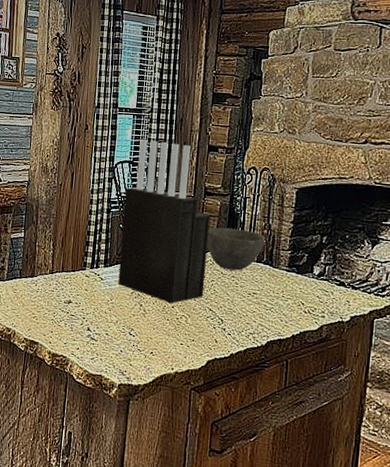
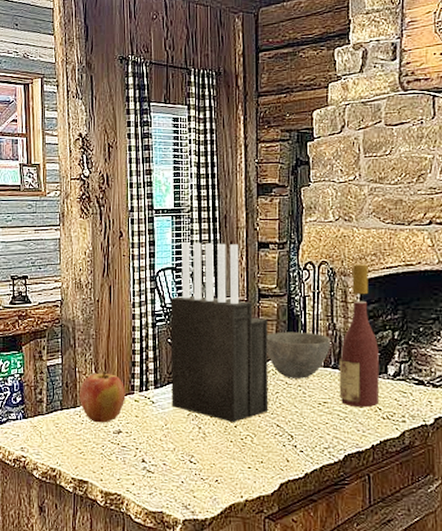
apple: none [37,246,79,293] -> present [80,370,126,423]
wine bottle: none [268,173,307,302] -> present [339,264,380,408]

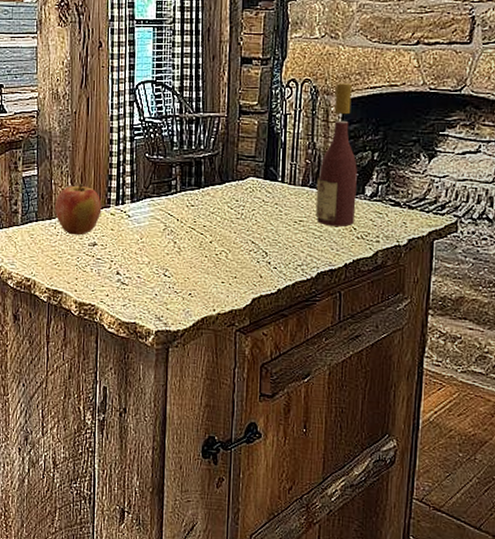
knife block: present [170,242,269,423] -> none [147,55,247,239]
bowl: present [266,331,331,379] -> none [245,149,311,197]

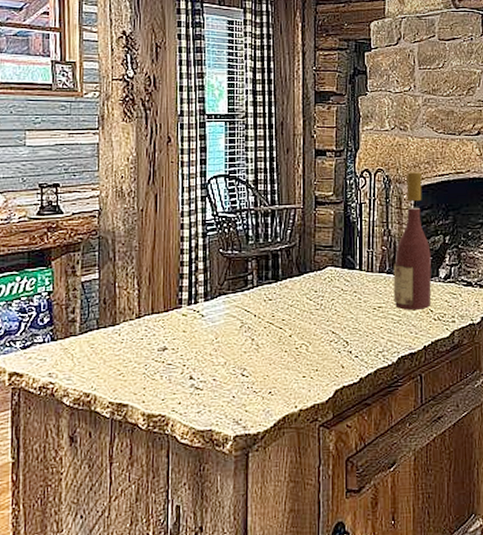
apple: present [55,183,102,236] -> none [119,284,172,341]

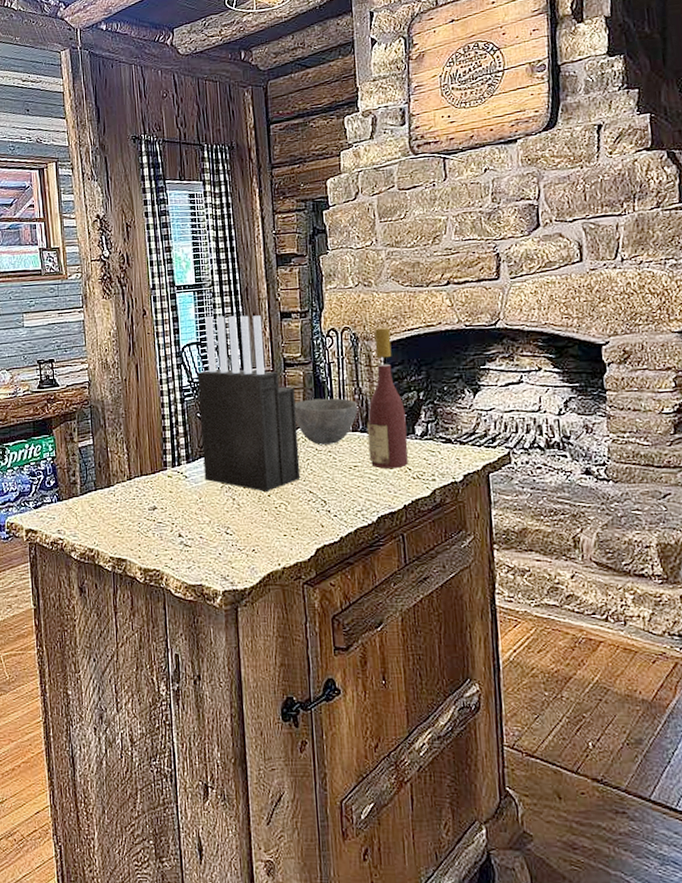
knife block: none [222,149,324,333] -> present [197,315,301,493]
bowl: none [323,238,386,285] -> present [294,398,358,445]

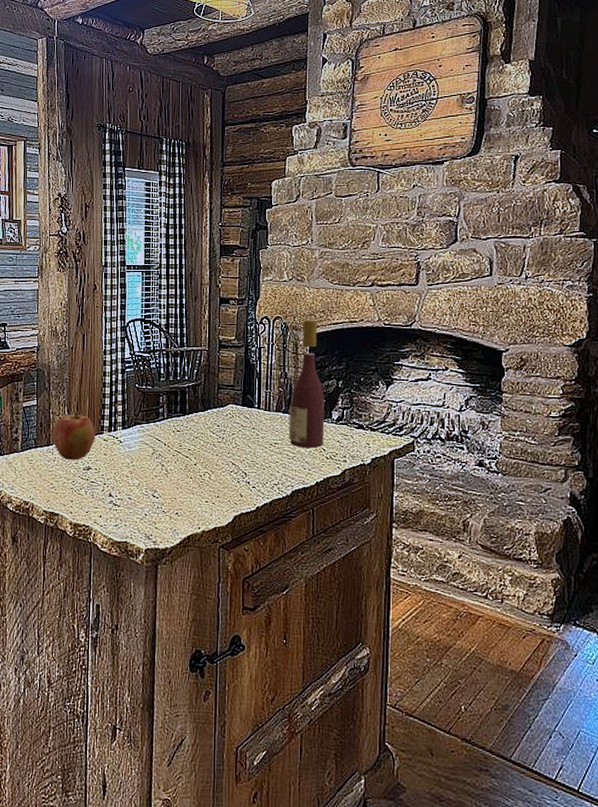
apple: none [113,448,159,501] -> present [53,412,96,461]
knife block: present [197,315,301,493] -> none [137,296,227,462]
bowl: present [294,398,358,445] -> none [225,379,283,422]

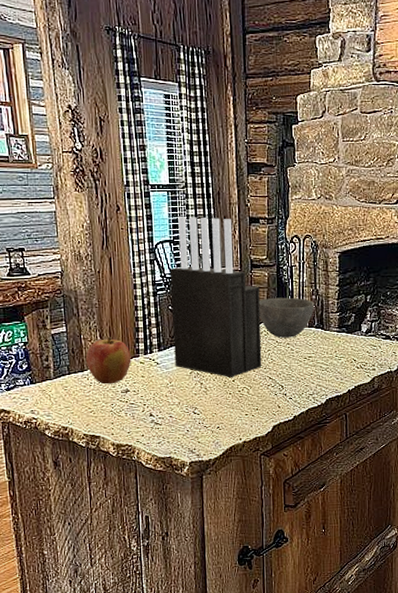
knife block: none [137,296,227,462] -> present [169,217,262,378]
bowl: none [225,379,283,422] -> present [259,297,315,338]
wine bottle: present [289,320,324,449] -> none [321,238,355,360]

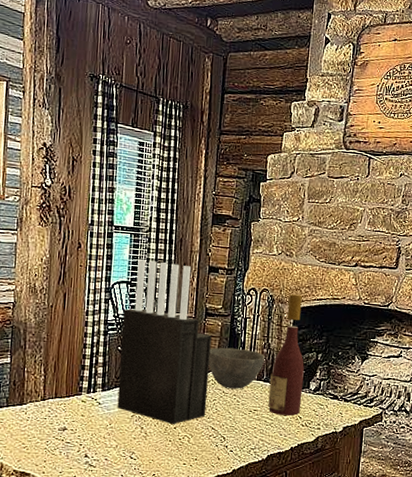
apple: present [86,336,132,384] -> none [26,371,74,421]
wine bottle: none [321,238,355,360] -> present [268,294,304,416]

